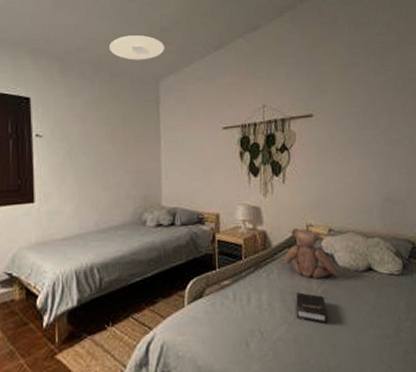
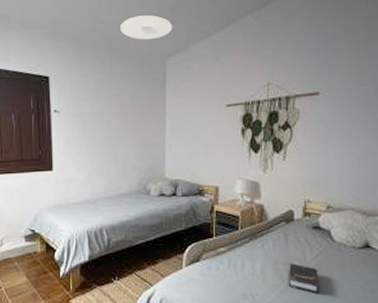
teddy bear: present [284,227,340,279] -> none [279,203,336,252]

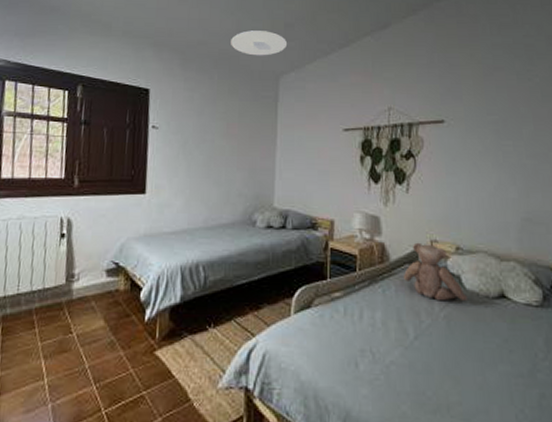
teddy bear: none [279,203,336,252] -> present [403,242,467,301]
hardback book: present [288,263,320,293] -> none [413,314,451,352]

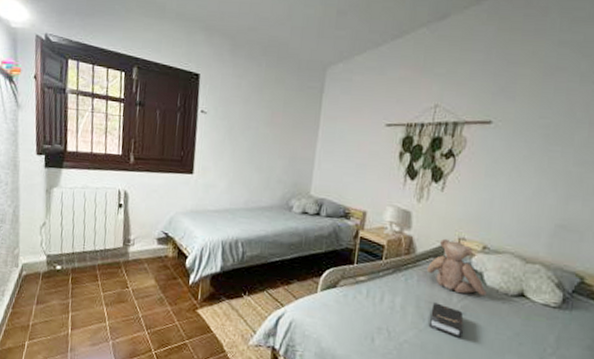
ceiling light: present [231,30,287,56] -> none [281,17,338,45]
hardback book: none [413,314,451,352] -> present [428,302,464,338]

